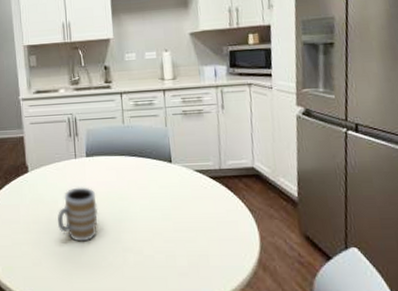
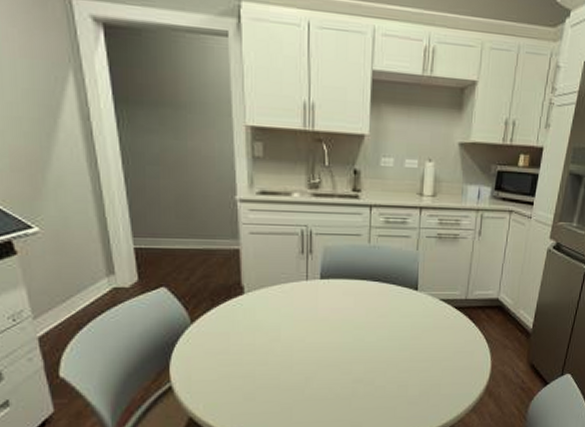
mug: present [58,187,99,242] -> none [279,313,329,374]

